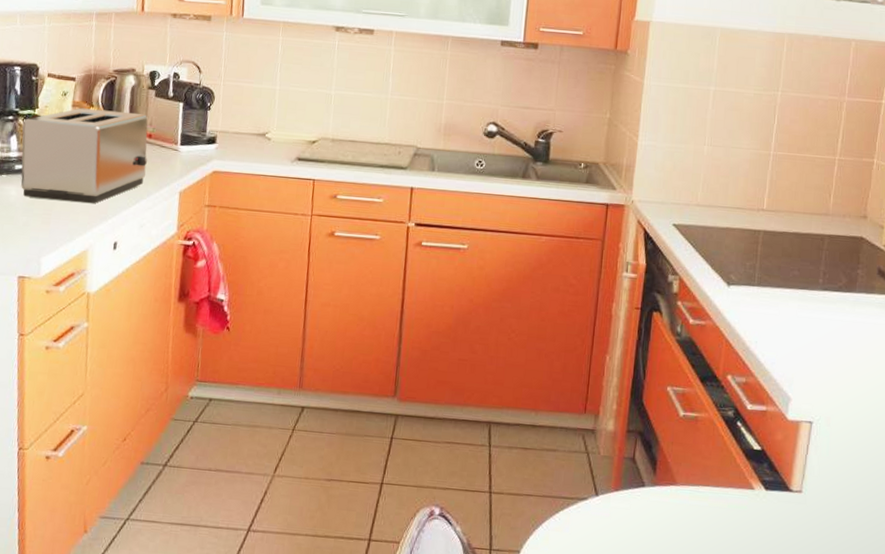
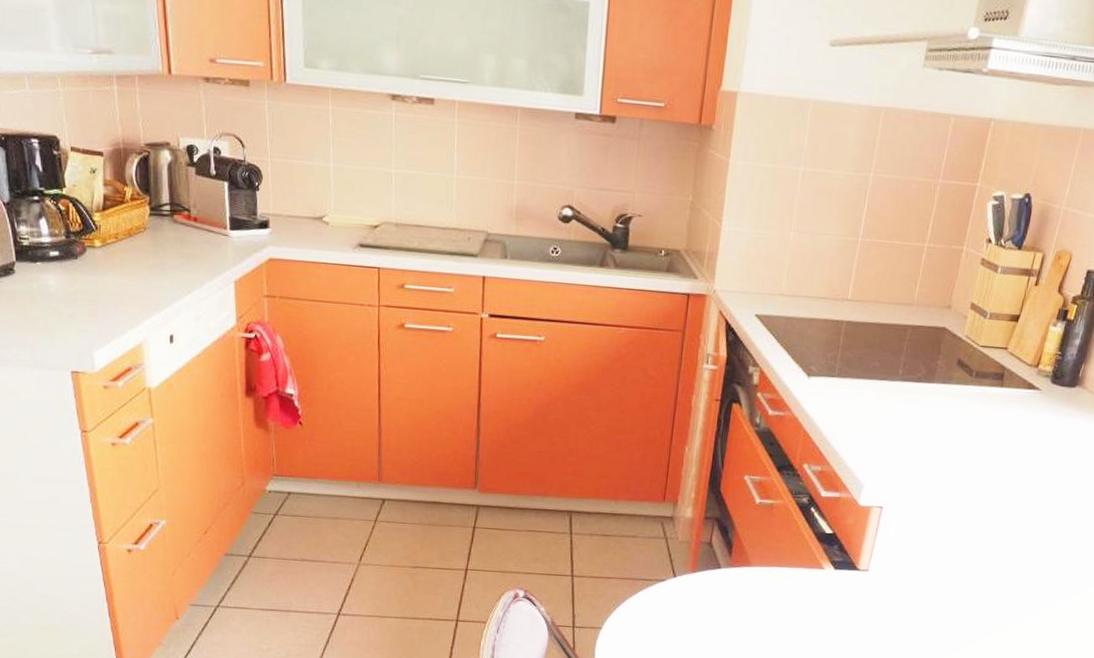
toaster: present [20,108,148,203] -> none [50,187,195,294]

